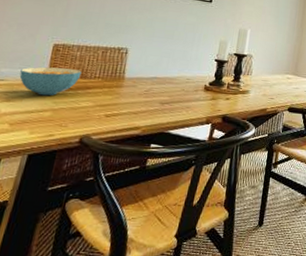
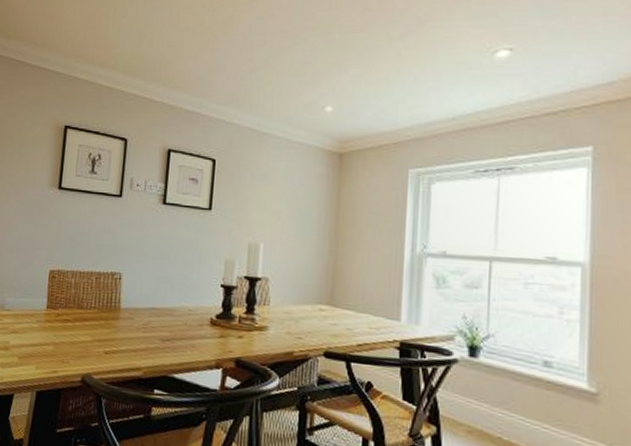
cereal bowl: present [19,67,82,96] -> none [22,296,78,328]

